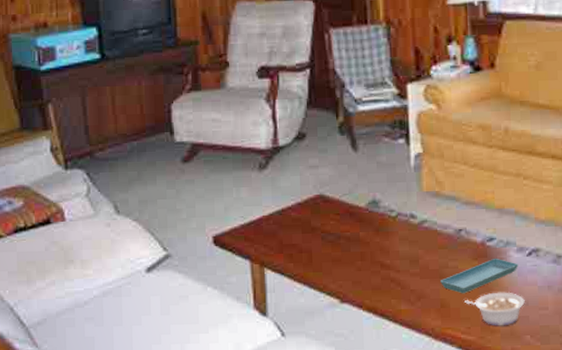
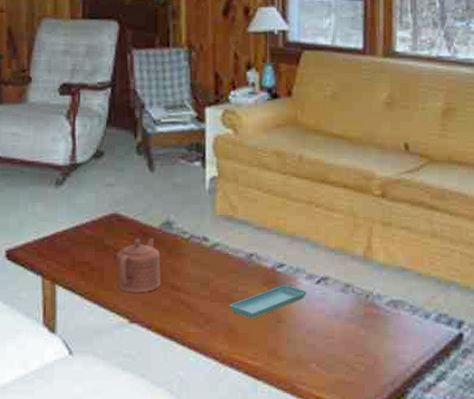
teapot: none [323,218,370,273] -> present [116,238,161,293]
legume: present [465,292,525,326] -> none [253,318,312,353]

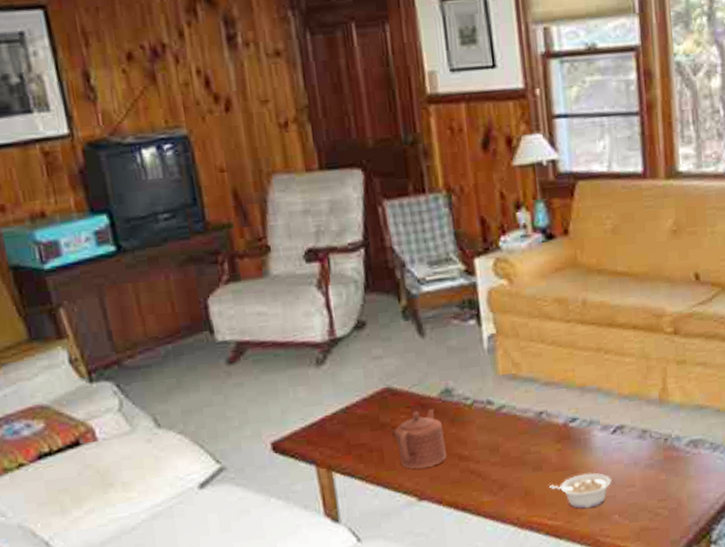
saucer: present [230,284,307,319] -> none [523,438,603,479]
legume: none [253,318,312,353] -> present [549,472,612,509]

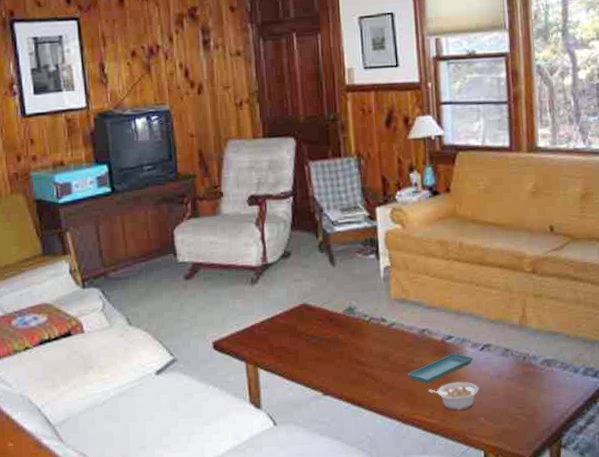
teapot: present [394,409,448,469] -> none [308,322,348,370]
saucer: none [523,438,603,479] -> present [408,353,473,385]

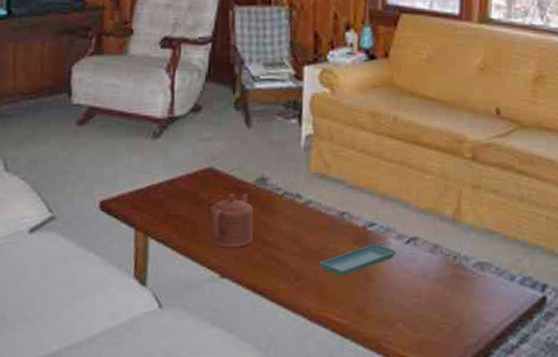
teapot: none [308,322,348,370] -> present [209,193,254,248]
legume: present [428,381,479,411] -> none [342,277,400,312]

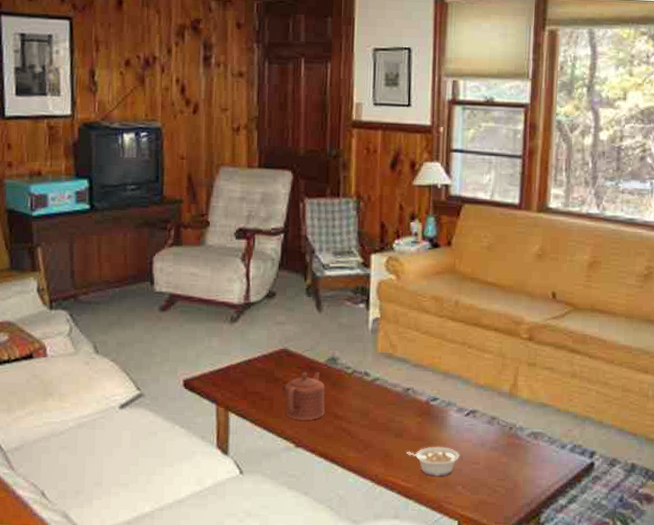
saucer: present [320,243,396,277] -> none [387,416,457,446]
legume: none [342,277,400,312] -> present [407,446,460,477]

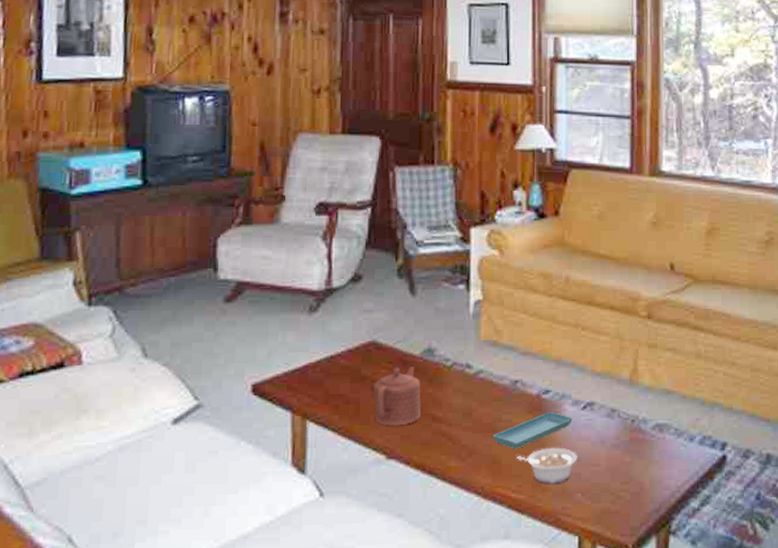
saucer: none [387,416,457,446] -> present [493,411,573,450]

